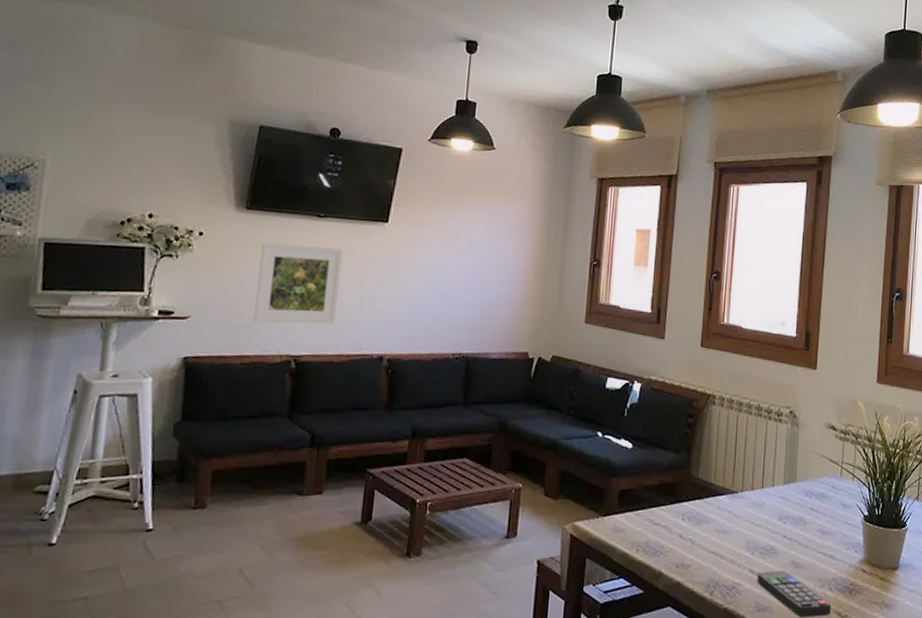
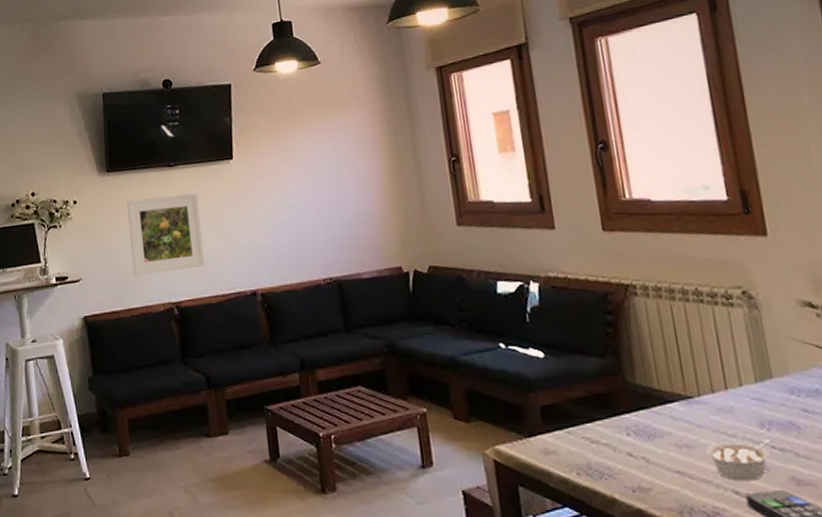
legume: none [737,530,784,563] -> present [705,439,771,482]

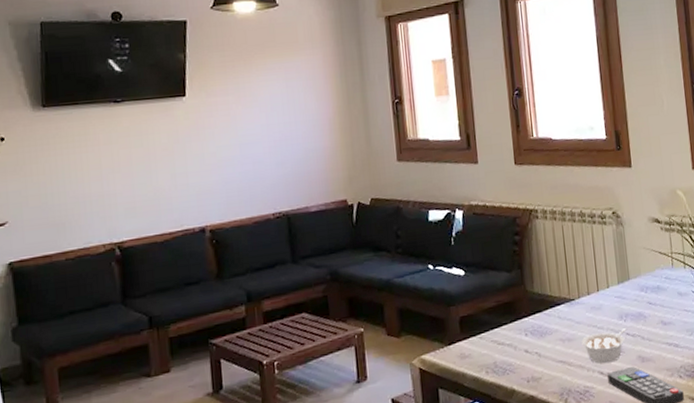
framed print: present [127,193,205,276] -> none [64,130,151,217]

